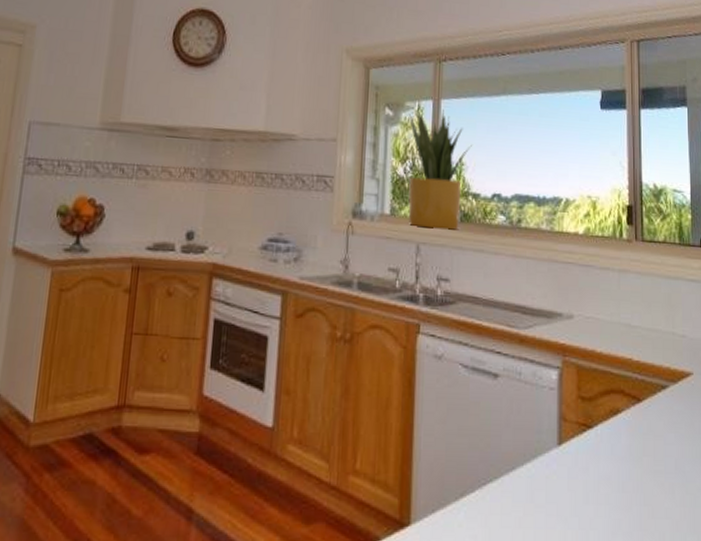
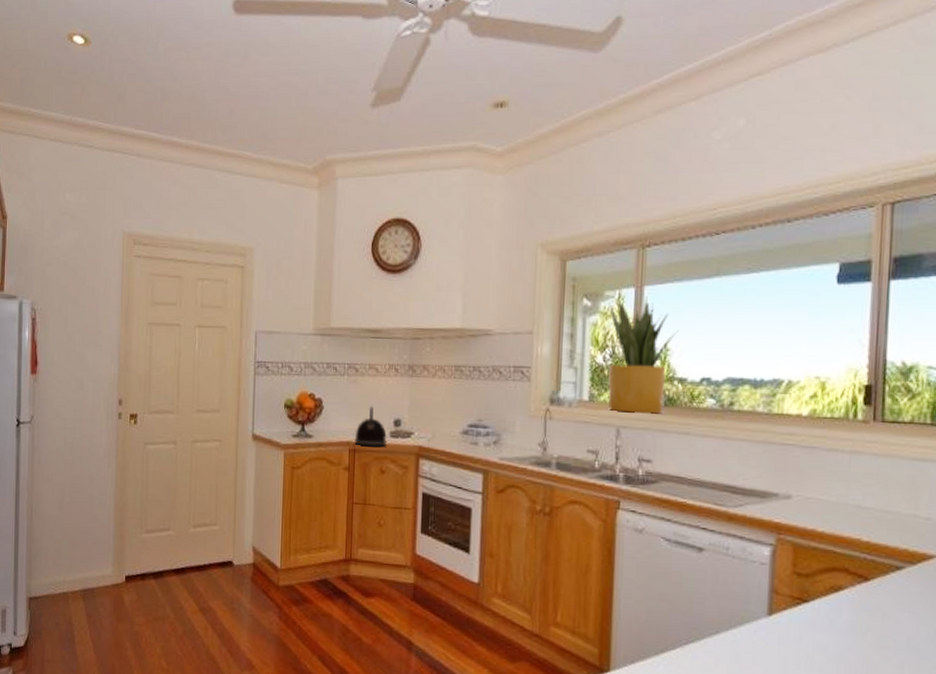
kettle: none [139,215,178,265] -> present [354,406,387,447]

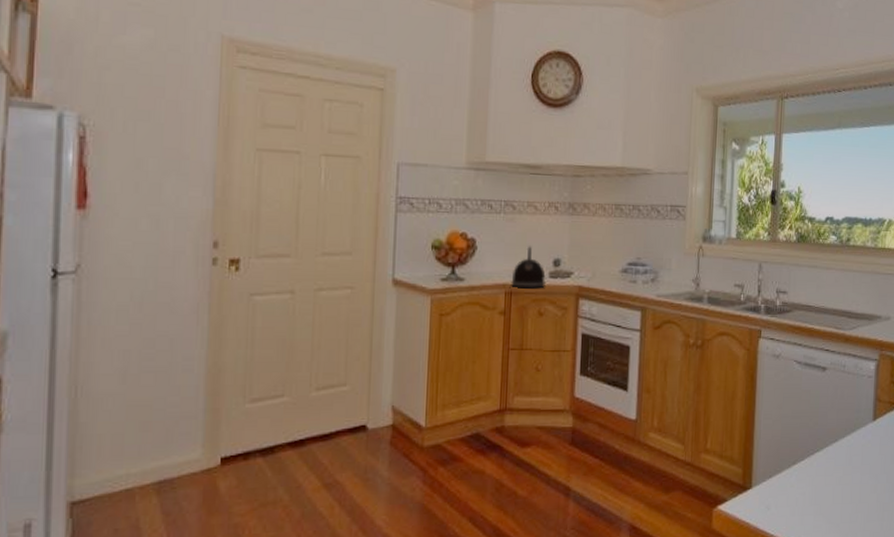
planter: present [608,295,679,414] -> none [752,142,809,250]

